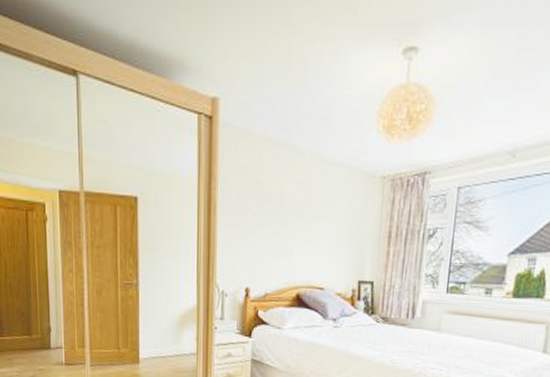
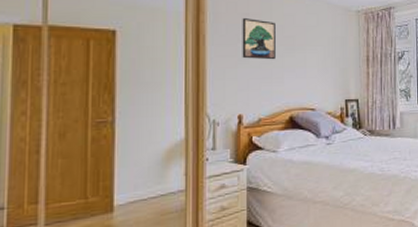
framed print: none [251,185,287,232] -> present [242,18,276,60]

